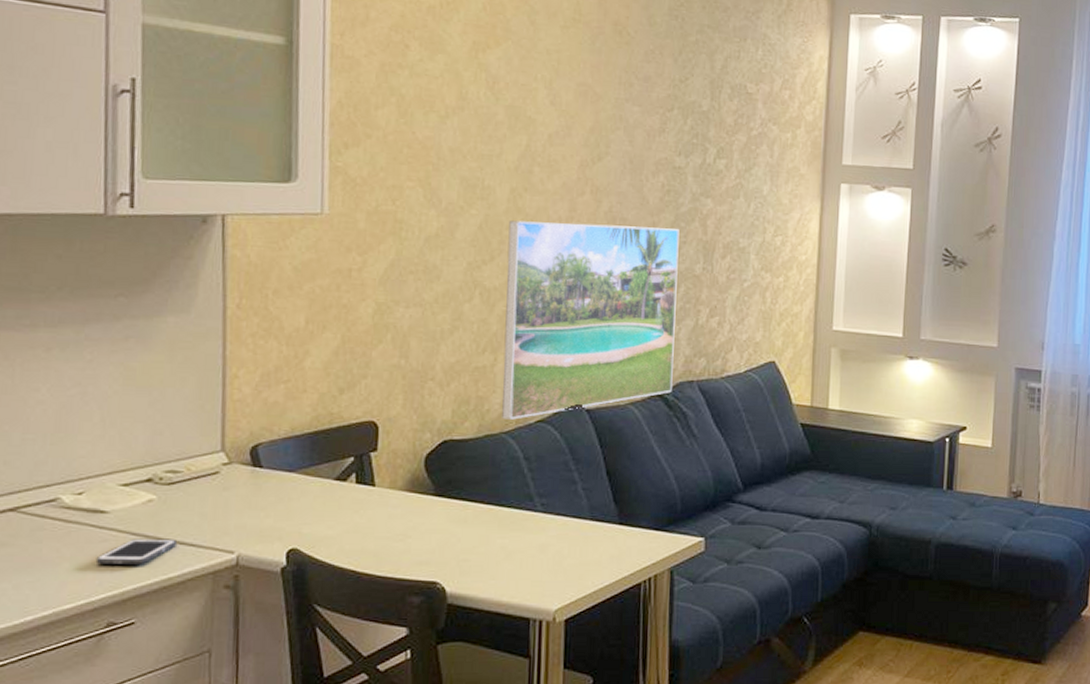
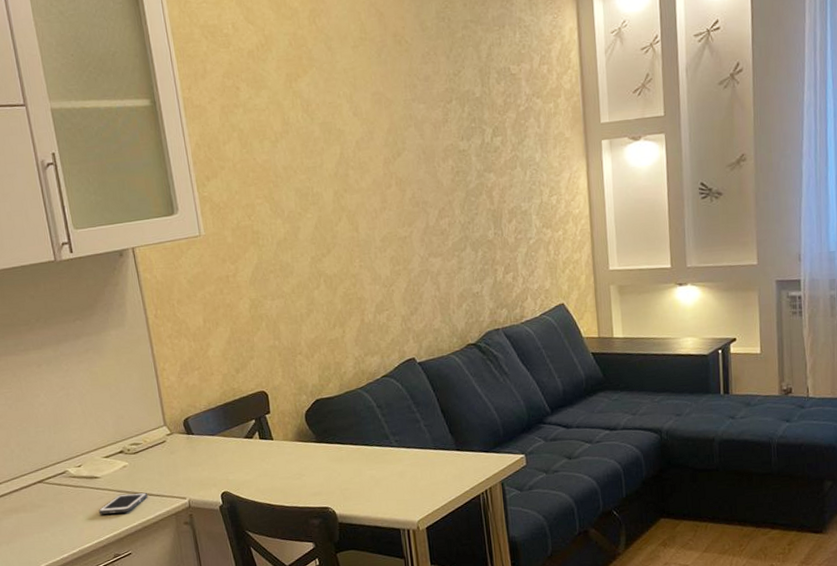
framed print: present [502,220,680,420] -> none [337,203,483,378]

